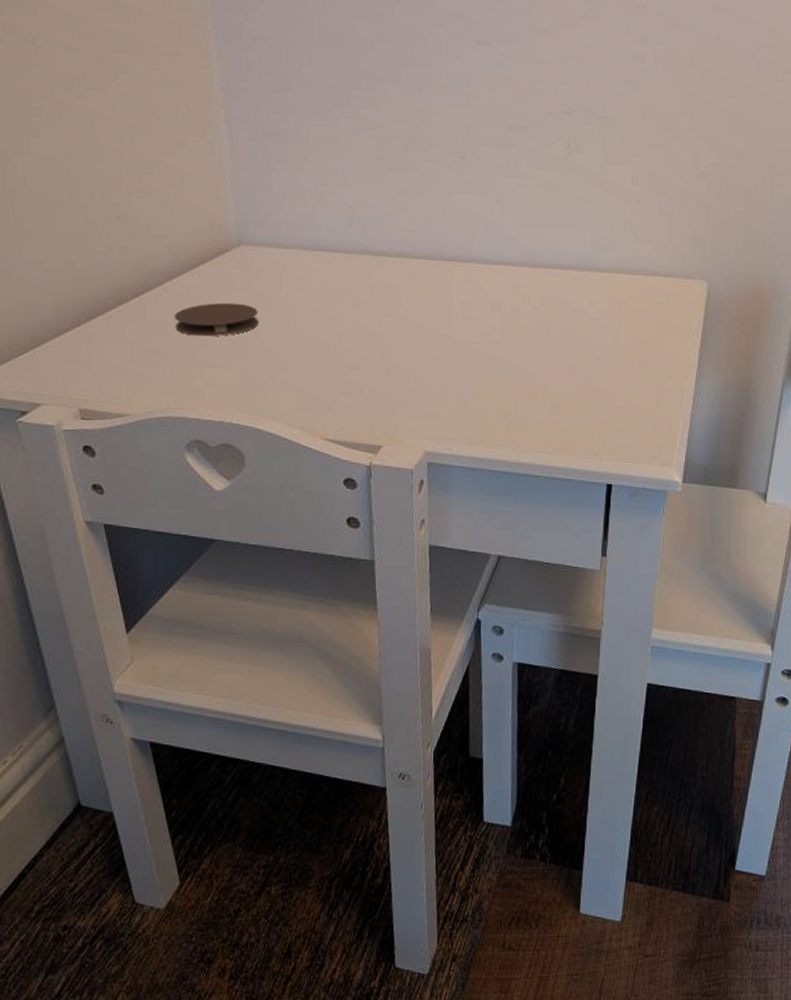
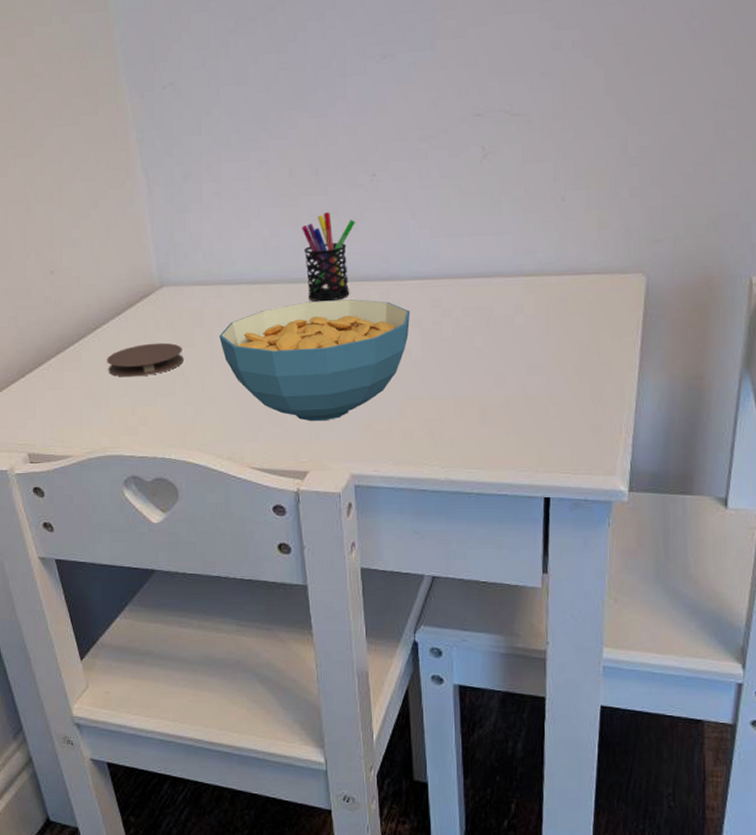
cereal bowl: none [298,275,492,397] -> present [219,299,411,422]
pen holder: none [389,188,442,278] -> present [302,212,355,302]

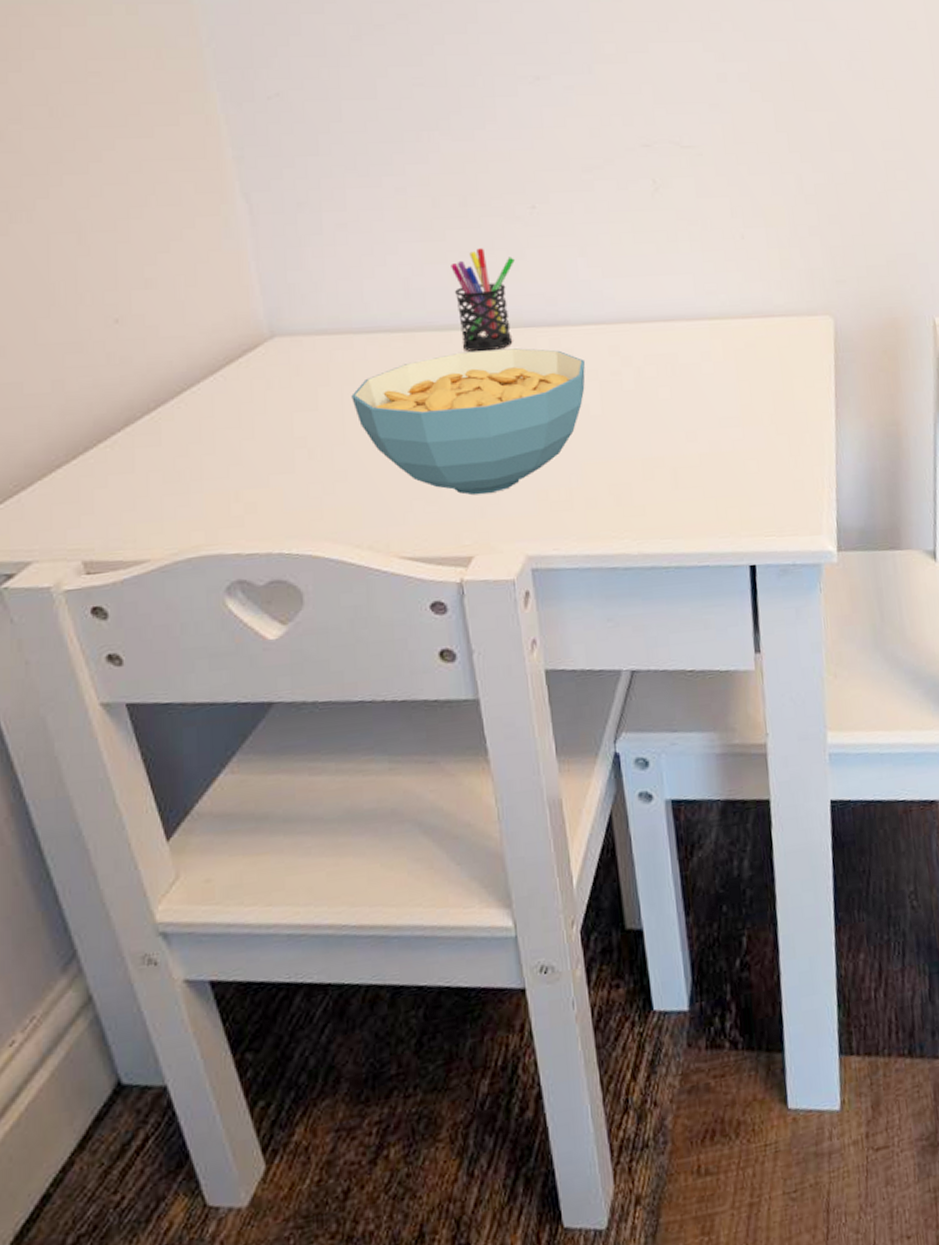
coaster: present [106,342,184,377] -> none [197,406,305,453]

